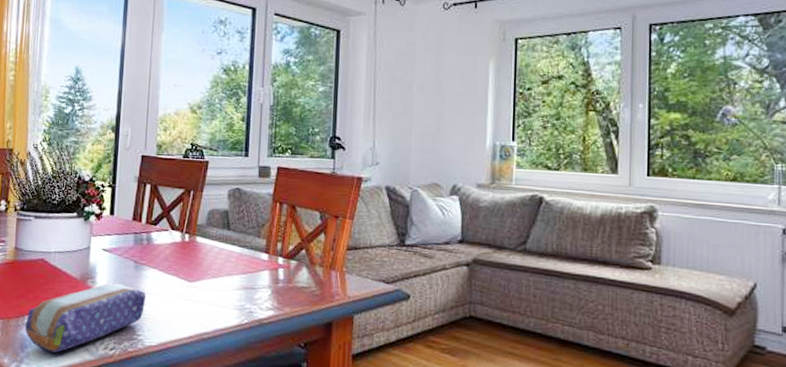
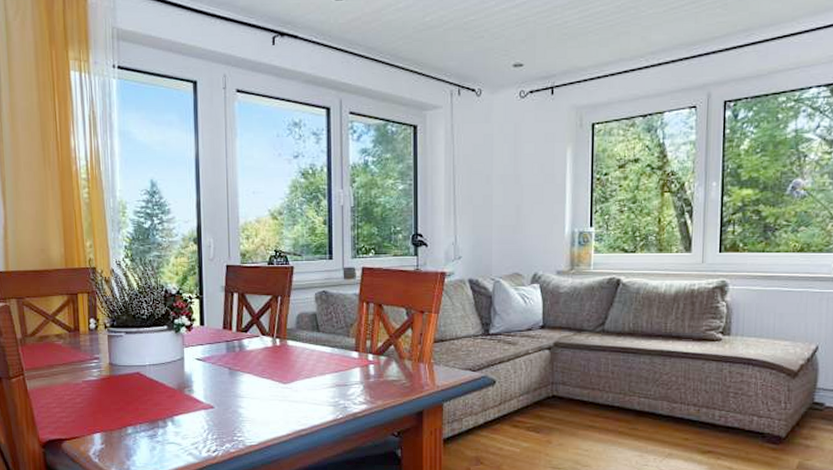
pencil case: present [25,283,147,353] -> none [128,390,243,459]

